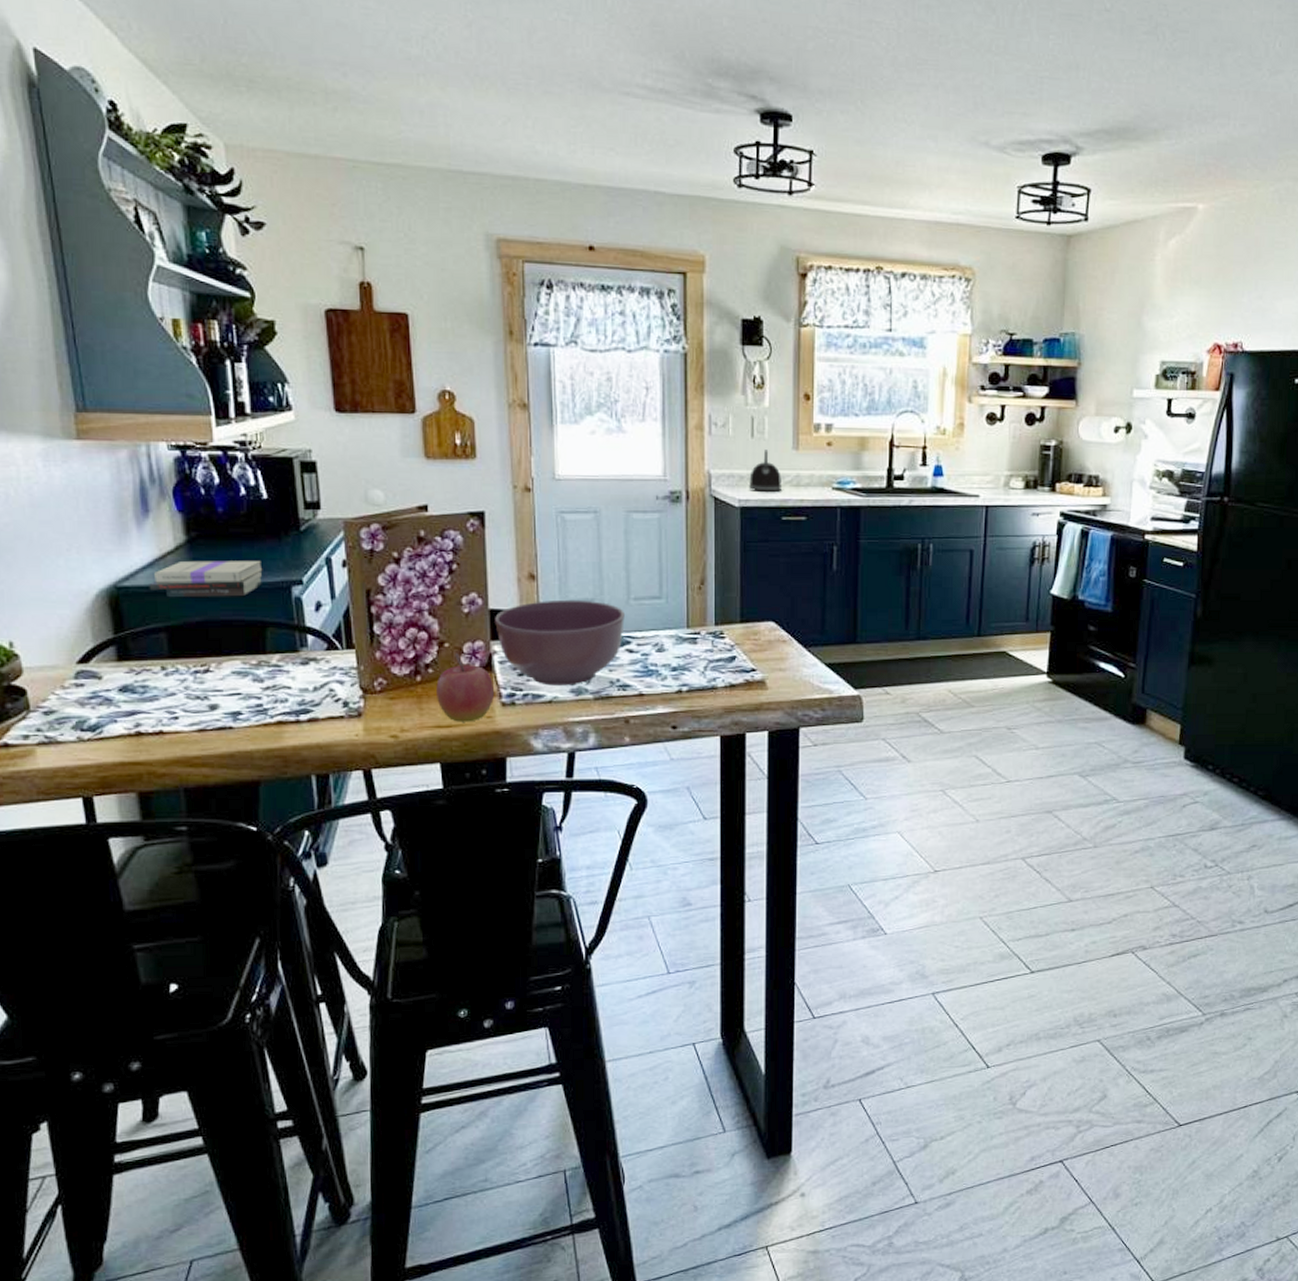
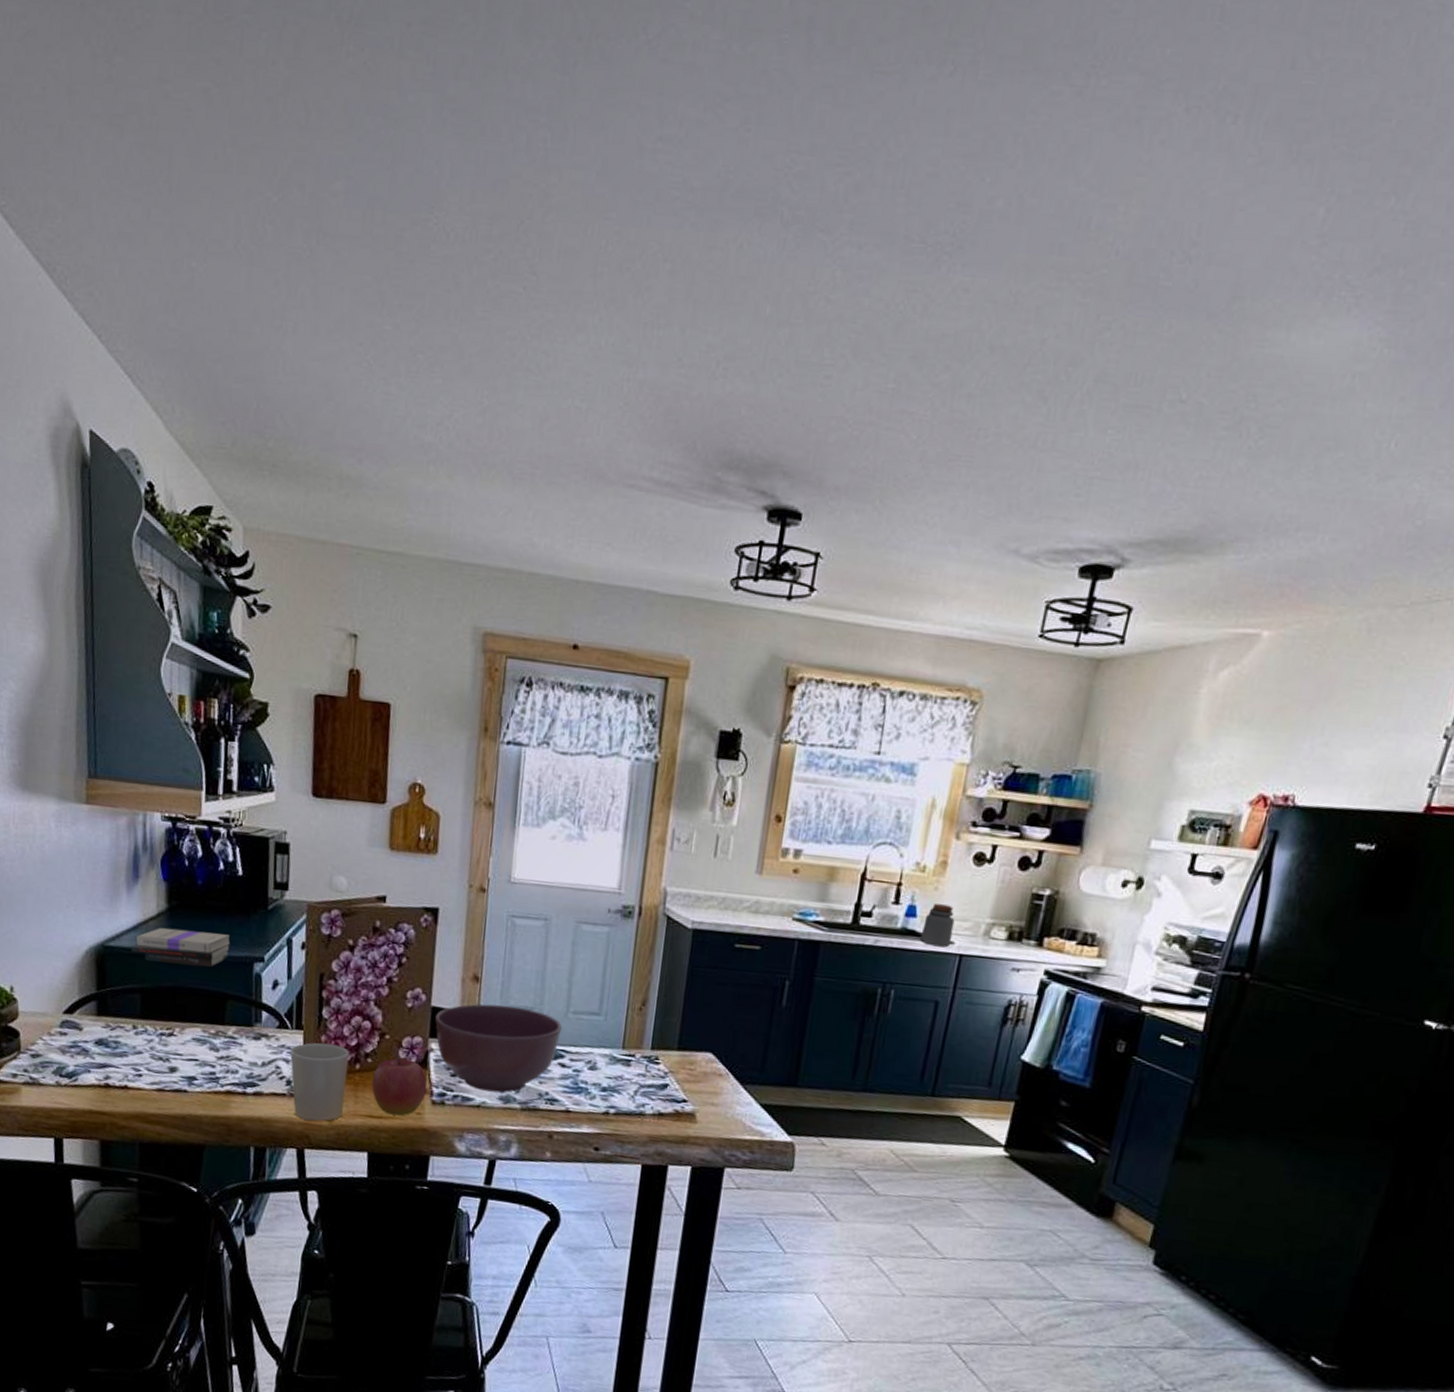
mug: none [344,659,409,739] -> present [290,1042,349,1122]
kettle: present [748,450,783,492] -> none [704,871,740,917]
jar: none [949,462,977,501] -> present [920,904,955,948]

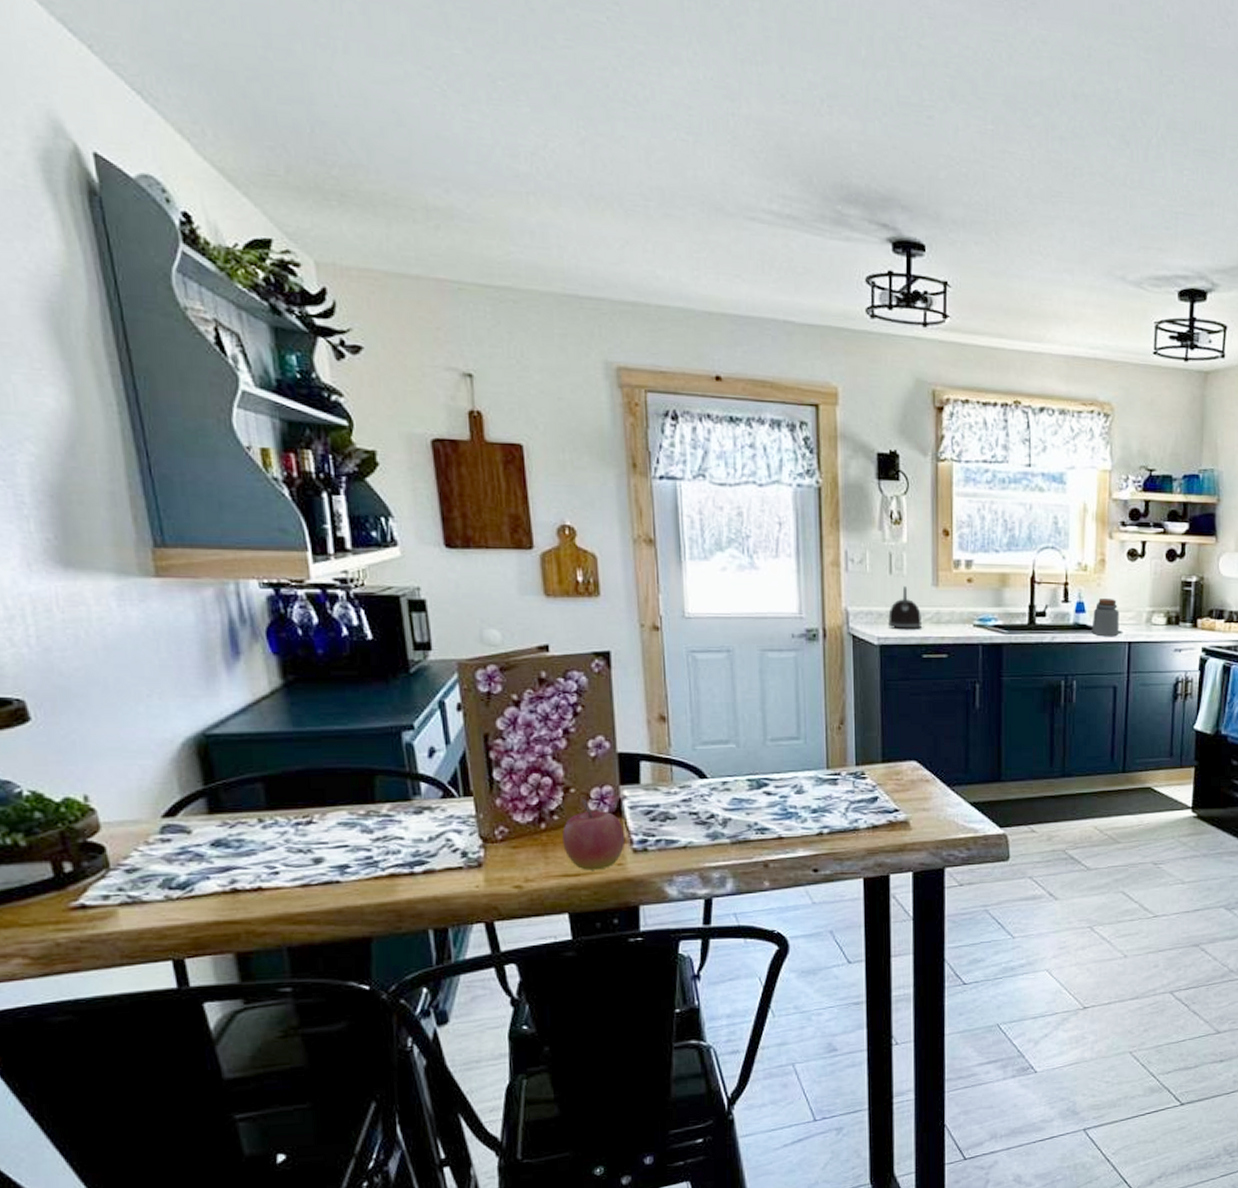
books: present [131,927,231,967] -> none [241,705,370,746]
mug: present [290,1042,349,1122] -> none [461,806,534,891]
bowl: present [435,1004,562,1093] -> none [624,741,761,831]
kettle: none [704,871,740,917] -> present [887,586,923,629]

